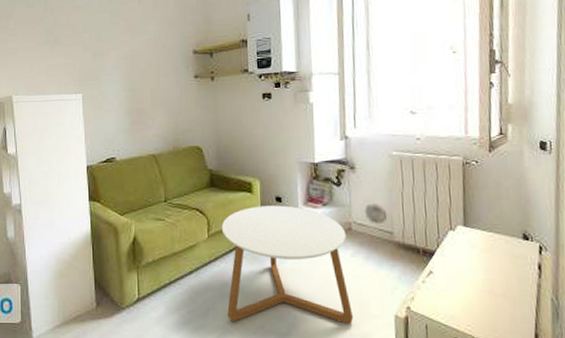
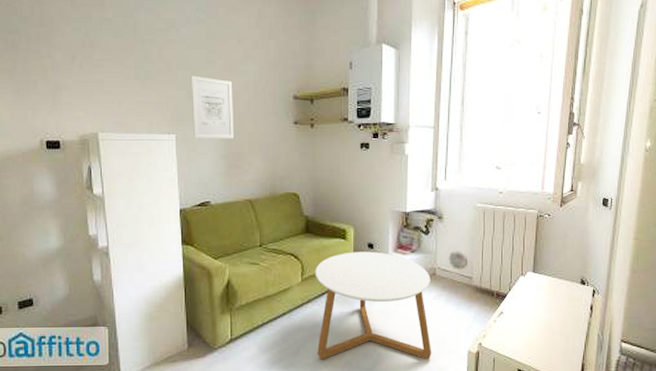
wall art: none [95,37,137,96] -> present [190,75,235,139]

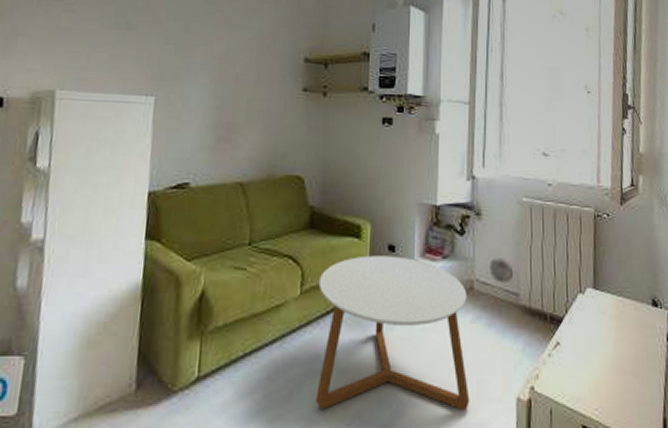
wall art: present [190,75,235,139] -> none [177,28,233,106]

